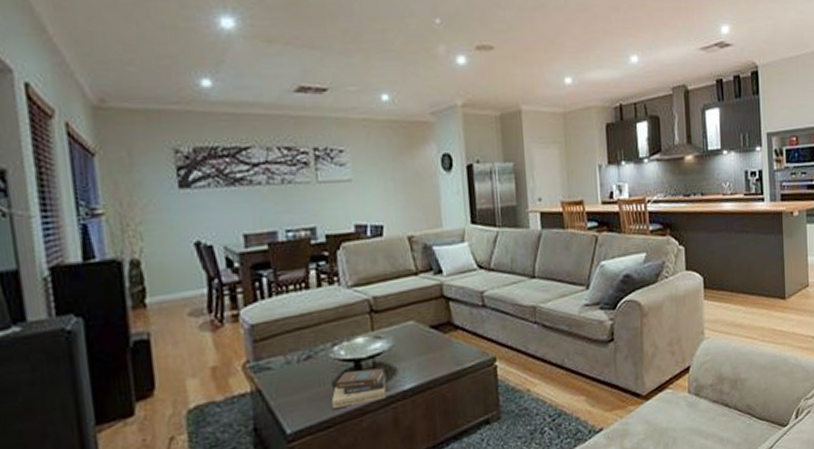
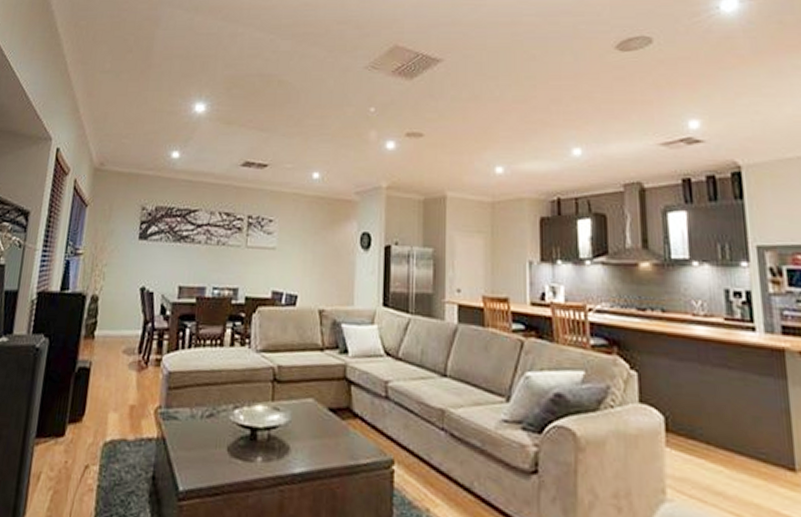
books: present [331,368,387,410] -> none [223,438,279,479]

